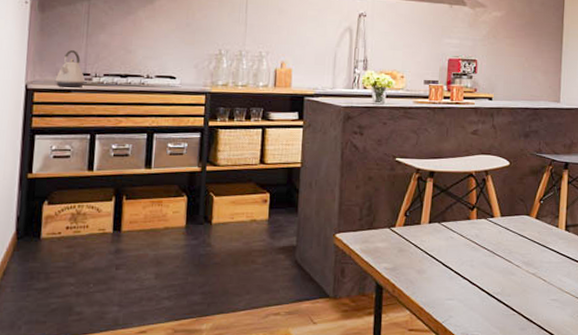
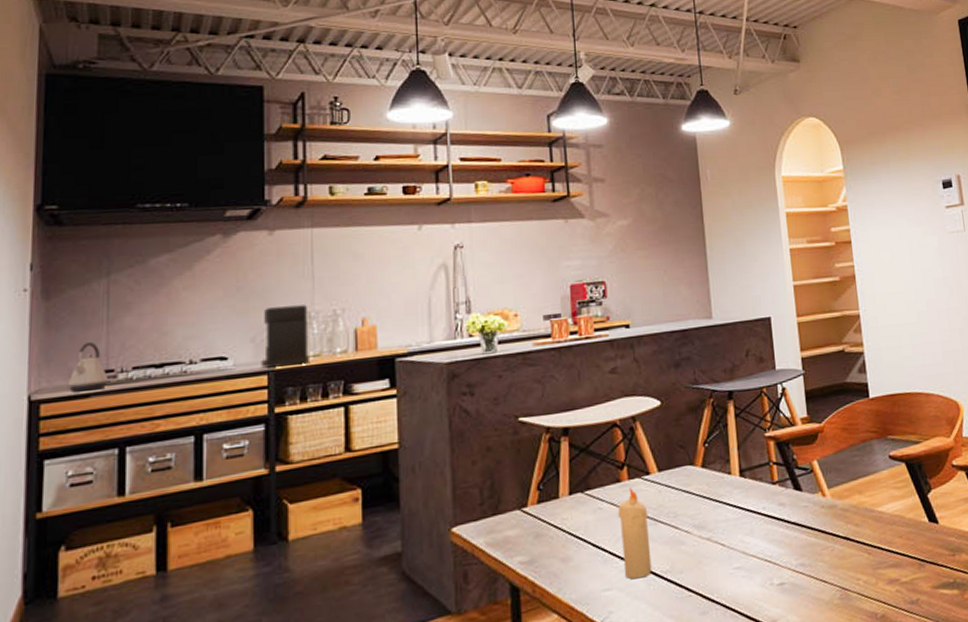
coffee maker: none [201,43,239,91] -> present [261,304,309,368]
candle: none [465,225,489,295] -> present [618,487,652,580]

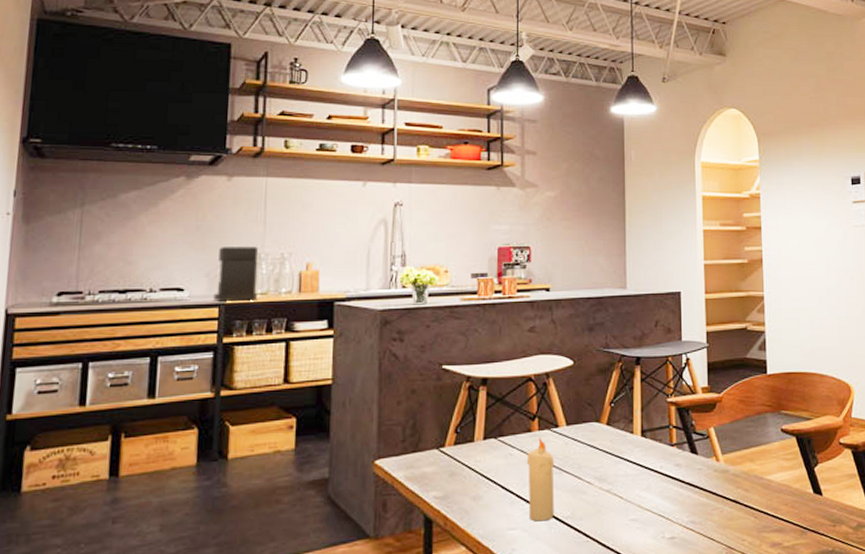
kettle: present [67,342,109,393] -> none [40,266,77,309]

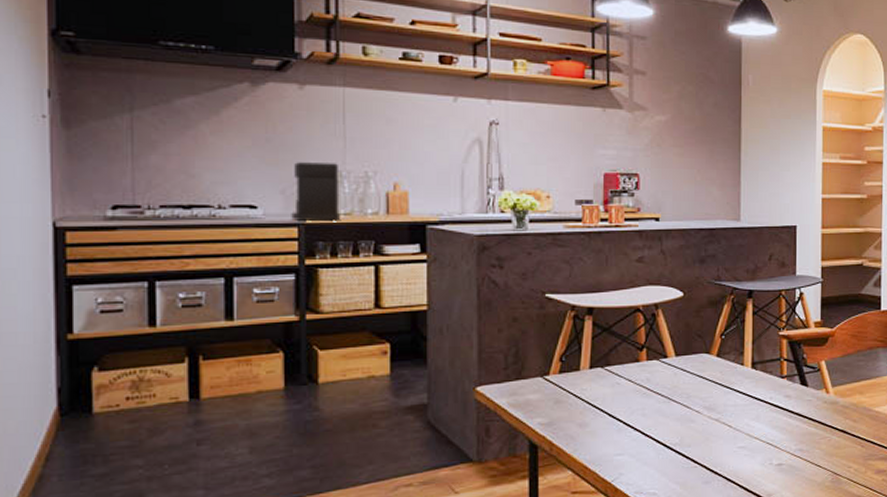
candle: present [527,437,555,522] -> none [635,367,663,448]

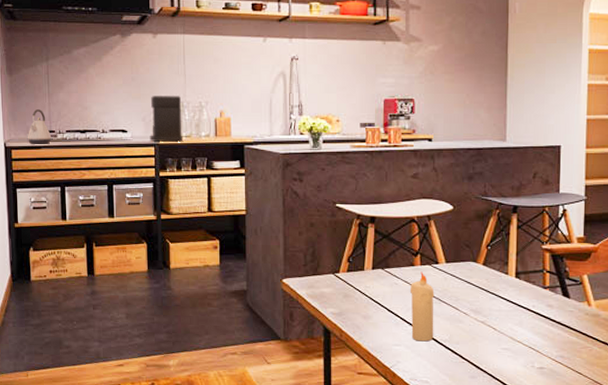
kettle: none [93,176,136,224] -> present [27,109,52,144]
candle: none [635,367,663,448] -> present [411,271,435,342]

